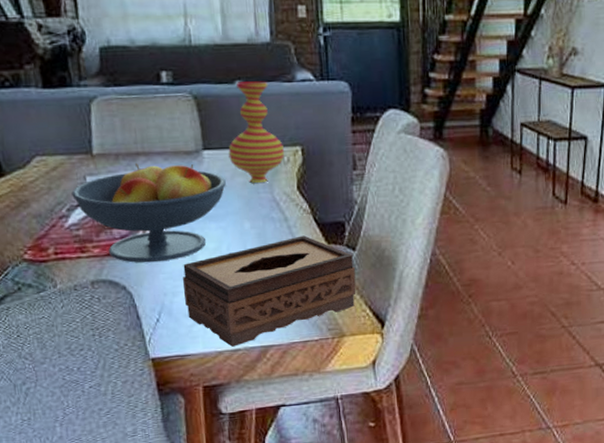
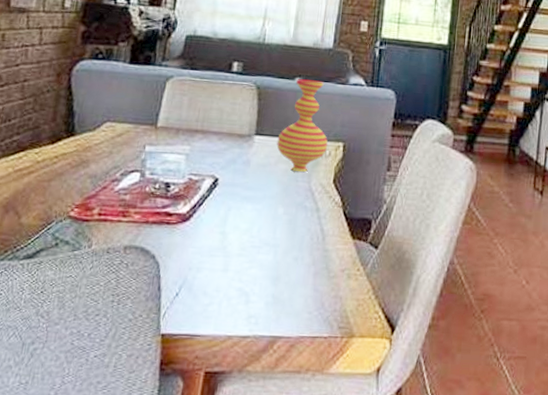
fruit bowl: present [71,162,226,263] -> none [129,138,270,236]
tissue box: present [183,235,356,347] -> none [206,227,374,333]

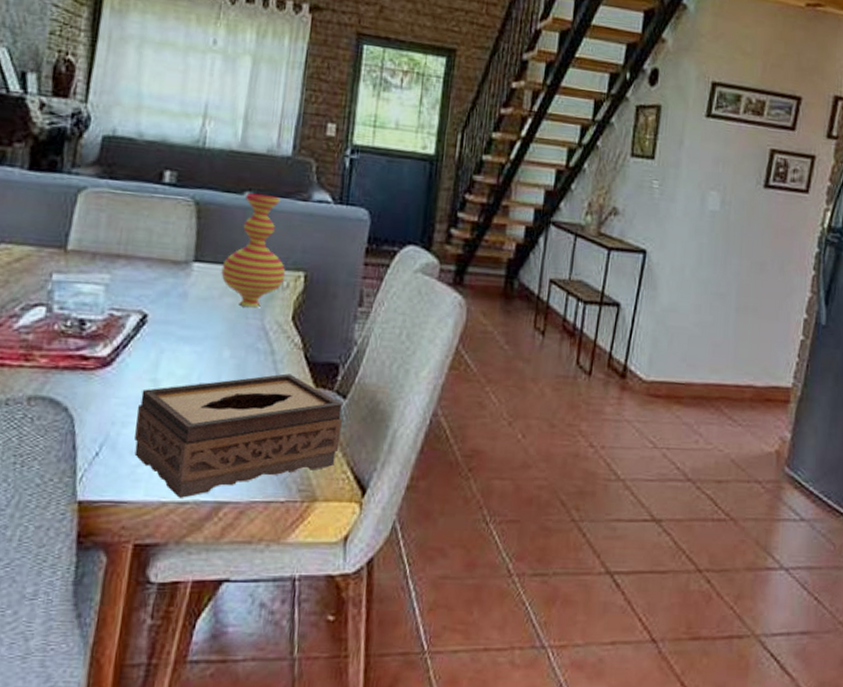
tissue box: none [206,227,374,333] -> present [134,373,342,498]

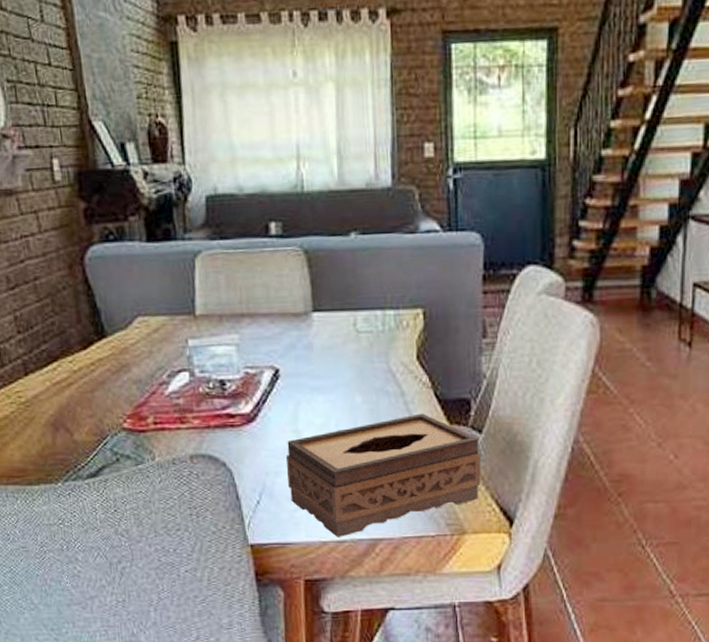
vase: present [221,193,286,307] -> none [340,232,404,350]

